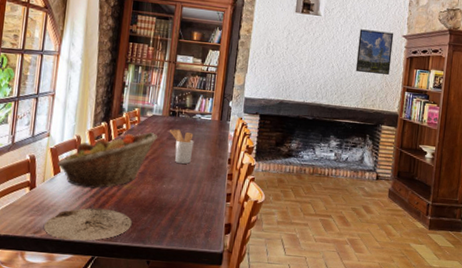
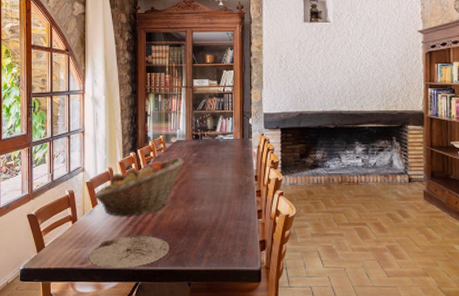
utensil holder: present [169,129,194,164] -> none [194,152,220,185]
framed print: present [355,29,394,76] -> none [372,29,409,74]

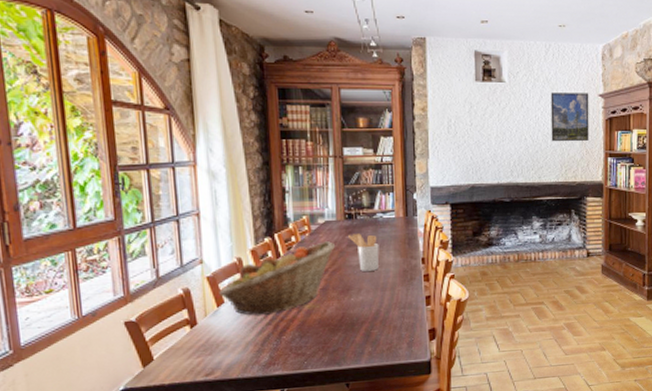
plate: present [89,235,169,269] -> none [217,335,321,377]
utensil holder: none [194,152,220,185] -> present [347,233,380,271]
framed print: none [372,29,409,74] -> present [550,92,589,142]

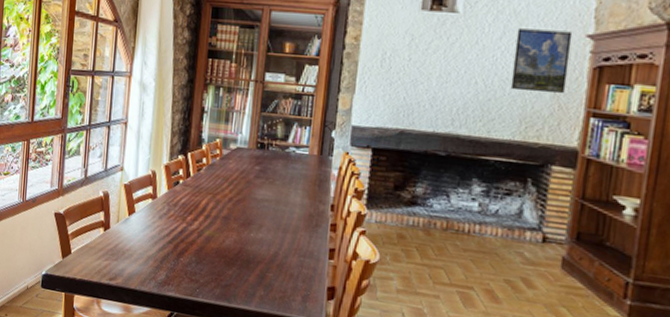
fruit basket: present [219,241,335,315] -> none [132,168,243,233]
utensil holder: present [347,233,380,271] -> none [256,165,288,209]

